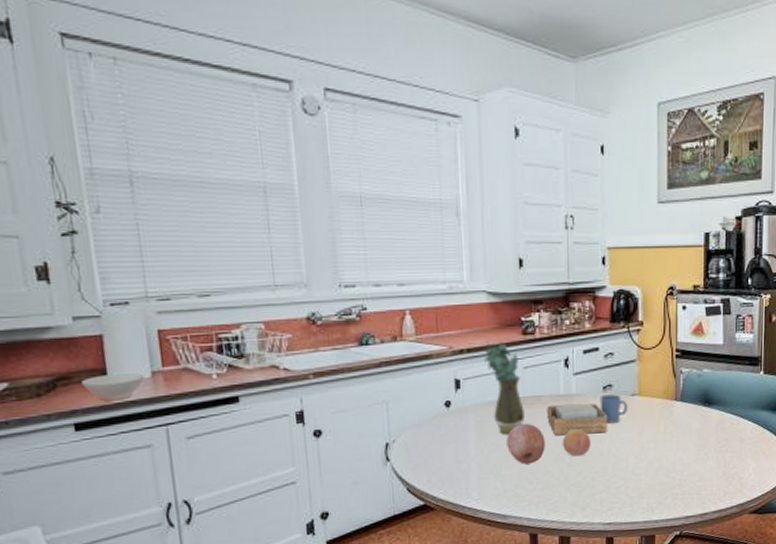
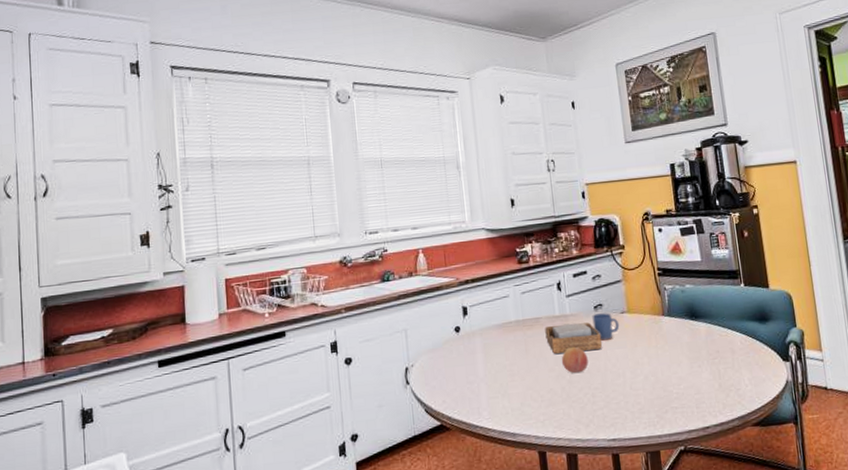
bowl: present [82,373,145,402] -> none [166,316,213,341]
vase: present [484,341,525,434] -> none [486,271,526,355]
fruit: present [506,423,545,464] -> none [510,343,547,383]

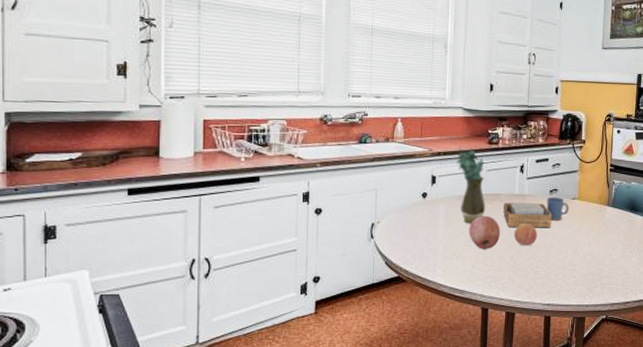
vase: none [486,271,526,355] -> present [457,147,485,223]
fruit: none [510,343,547,383] -> present [469,215,500,249]

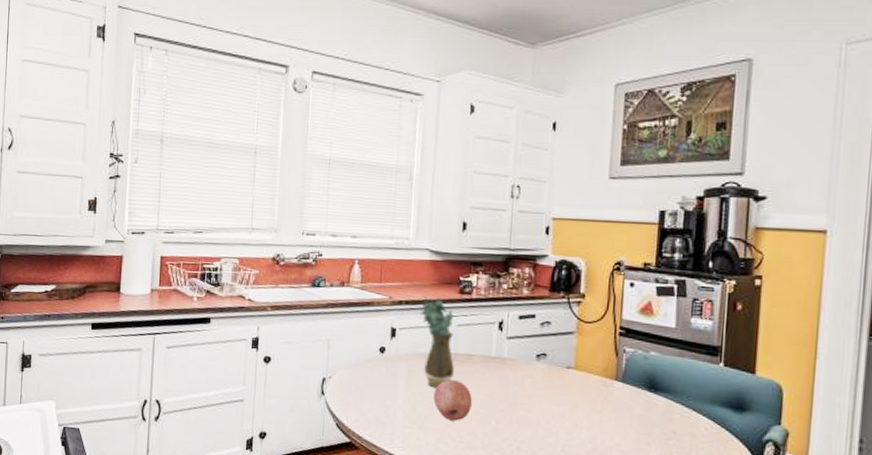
napkin holder: present [503,202,552,228] -> none [476,365,538,403]
fruit: present [513,223,537,246] -> none [489,392,519,422]
mug: present [546,197,570,221] -> none [531,363,563,394]

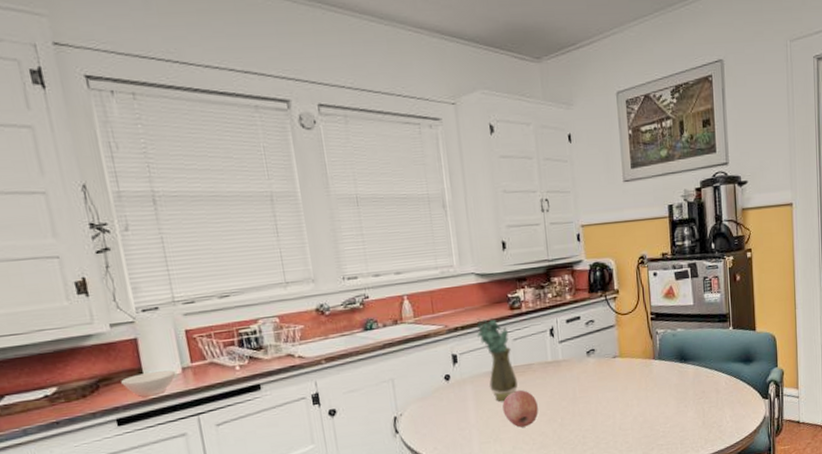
bowl: none [102,287,146,310] -> present [121,370,176,398]

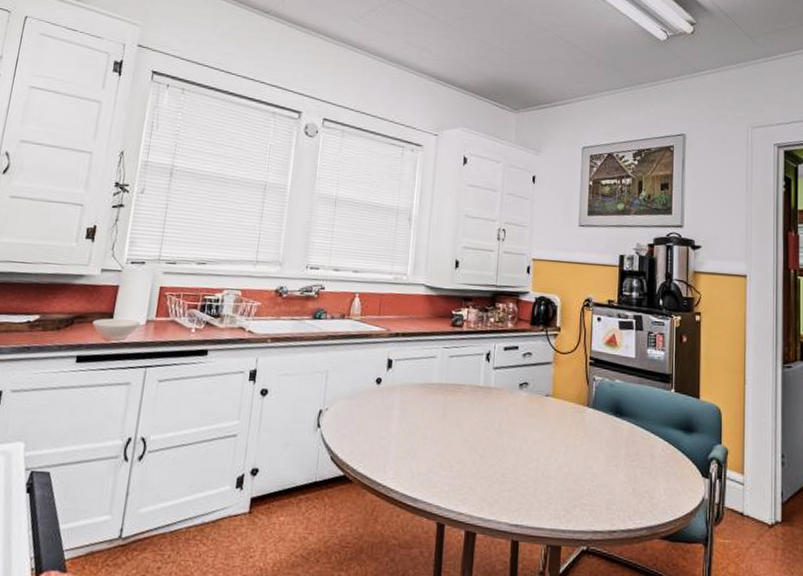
vase: present [477,318,518,401] -> none [416,328,447,417]
fruit: present [502,389,538,428] -> none [426,409,462,450]

